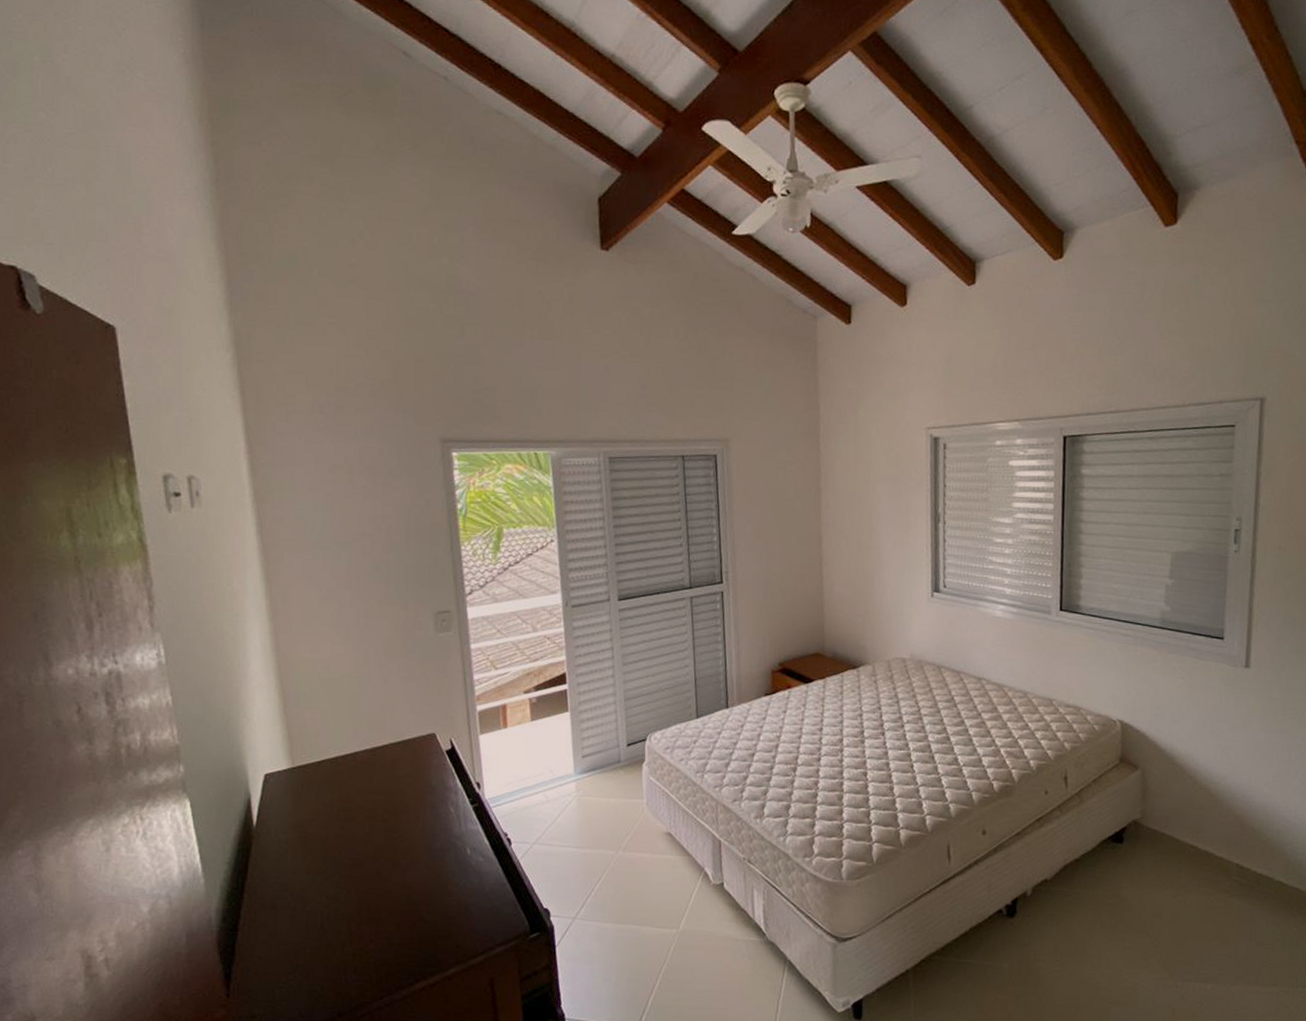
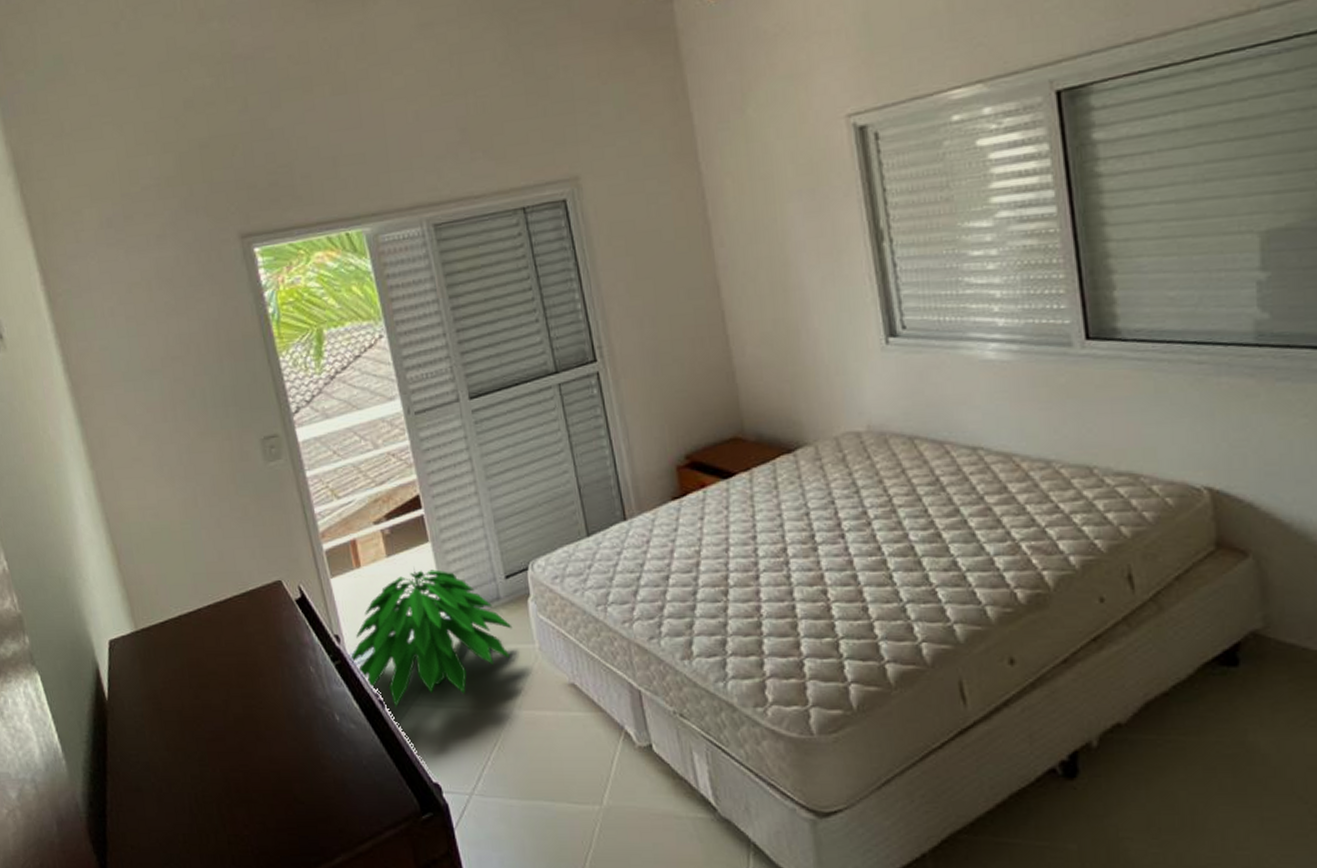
indoor plant: none [486,732,627,846] -> present [349,569,513,709]

